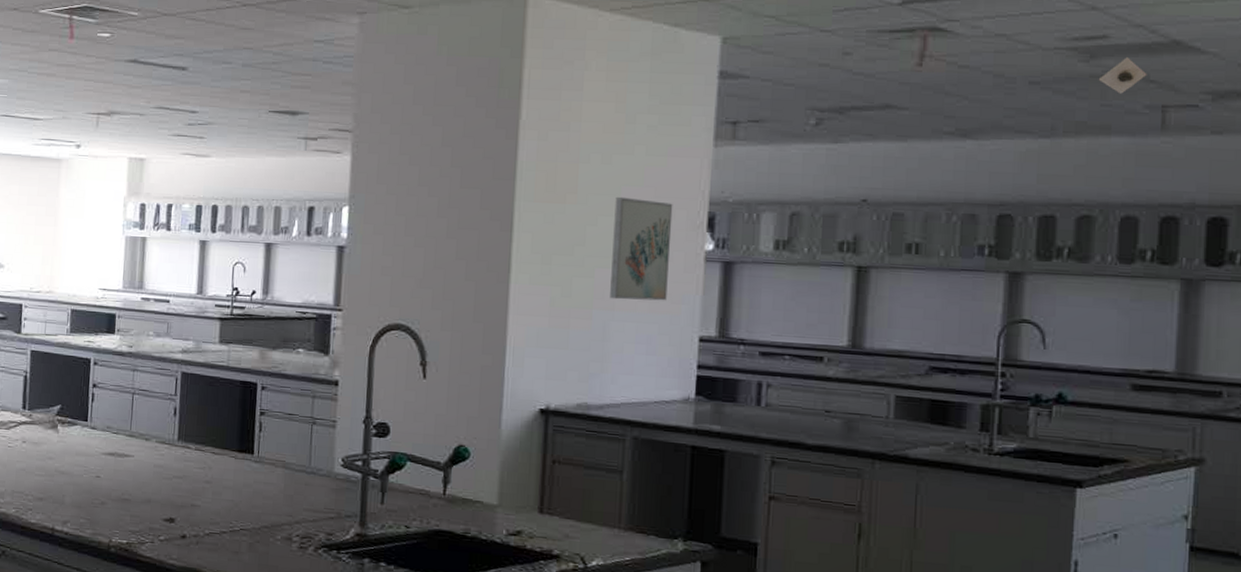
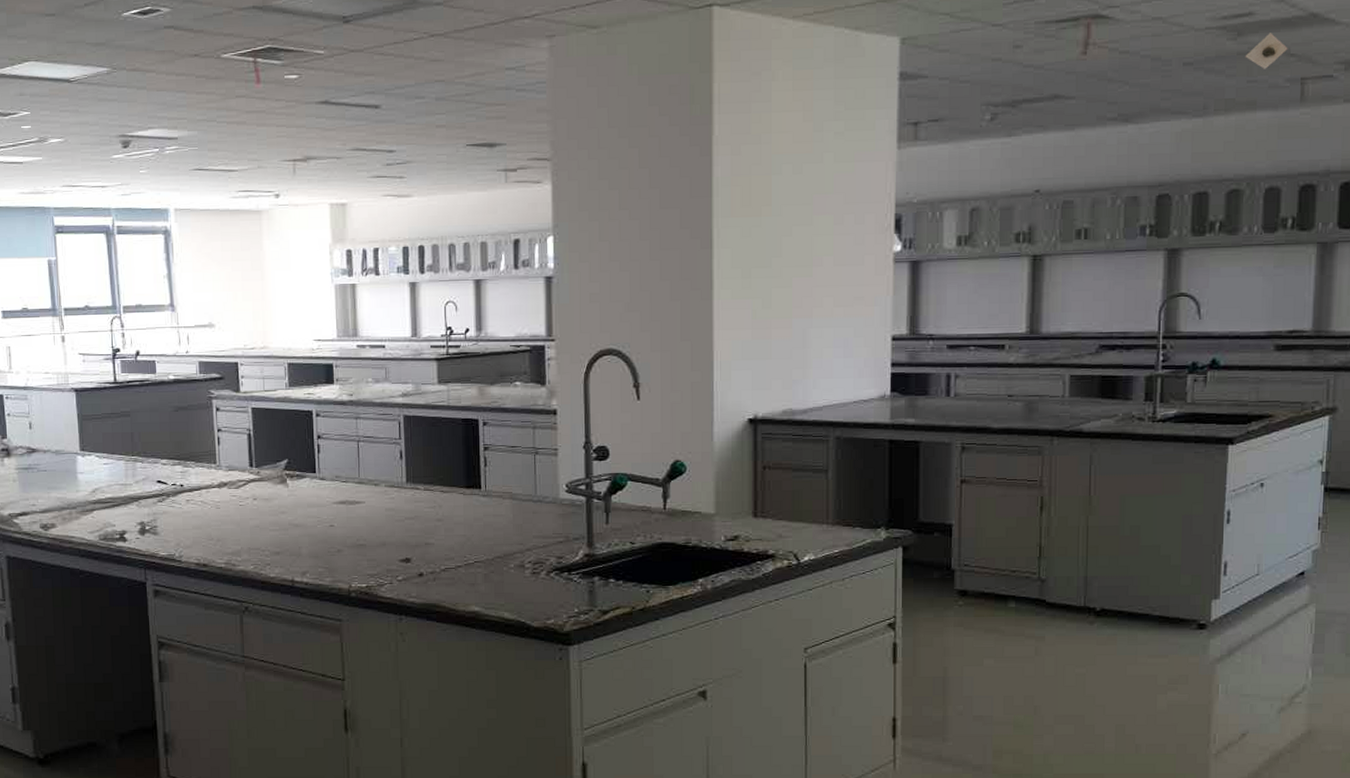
wall art: present [610,196,673,301] -> none [808,205,862,307]

